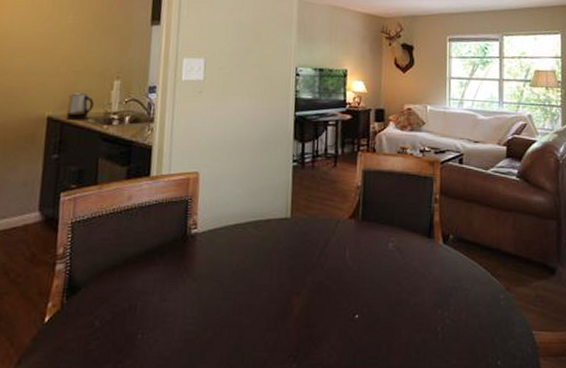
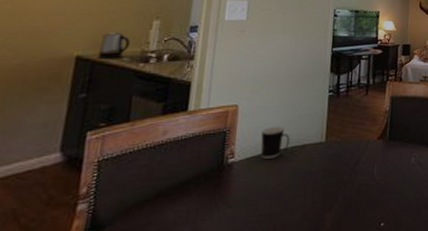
mug: none [223,197,253,232] -> present [260,126,290,159]

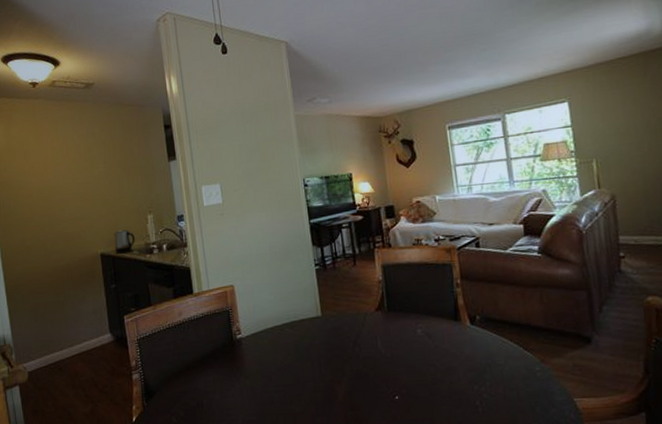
mug: present [260,126,290,159] -> none [260,303,288,334]

